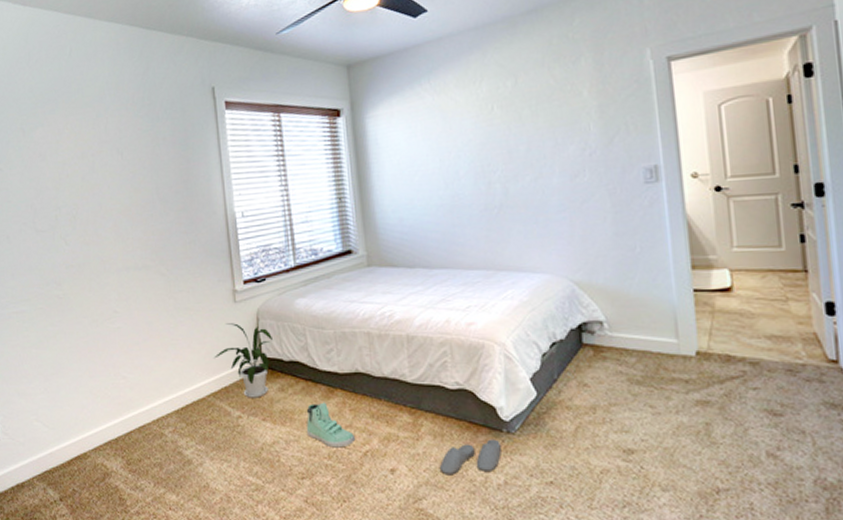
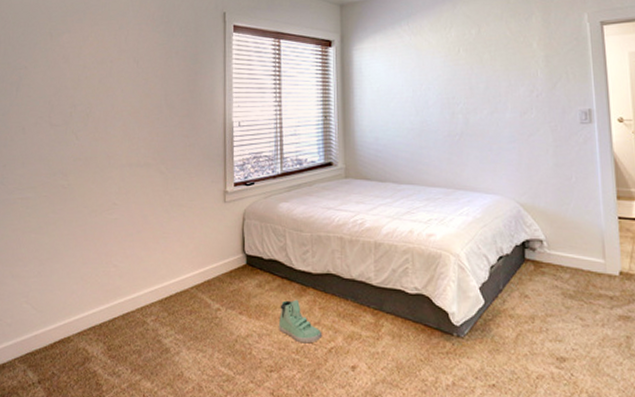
house plant: present [214,323,272,398] -> none [201,221,255,292]
slippers: present [439,439,501,476] -> none [395,342,451,375]

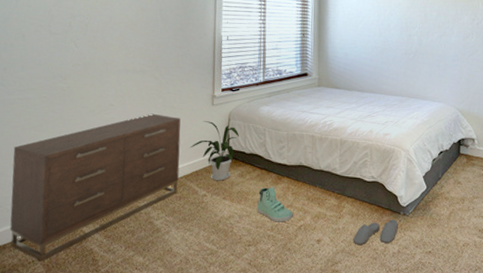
dresser: none [9,213,190,384] -> present [10,113,181,262]
house plant: none [201,221,255,292] -> present [190,121,239,181]
slippers: none [395,342,451,375] -> present [353,219,398,245]

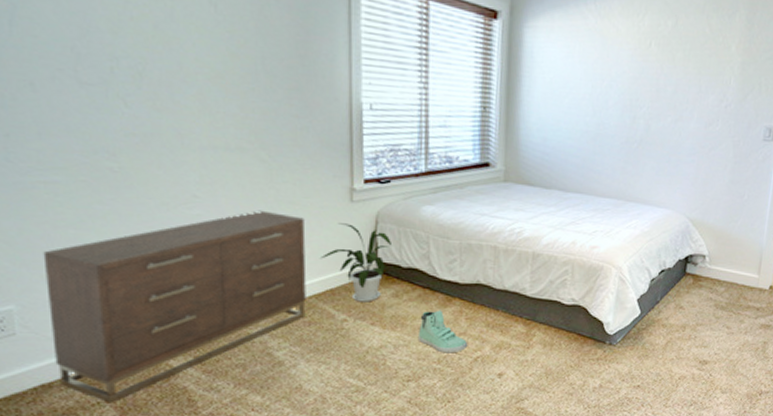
slippers: present [353,219,398,245] -> none [544,349,602,380]

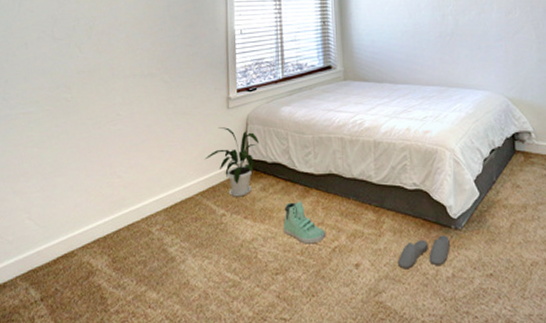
dresser: present [43,210,307,403] -> none [10,122,195,302]
slippers: none [544,349,602,380] -> present [397,235,450,269]

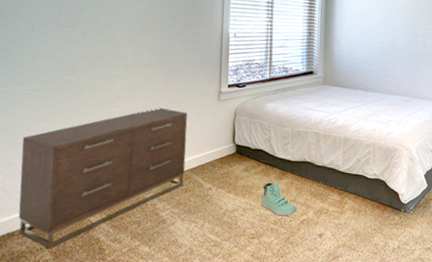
dresser: none [10,122,195,302] -> present [18,107,187,249]
house plant: present [205,127,259,197] -> none [196,116,245,175]
slippers: present [397,235,450,269] -> none [354,216,399,241]

